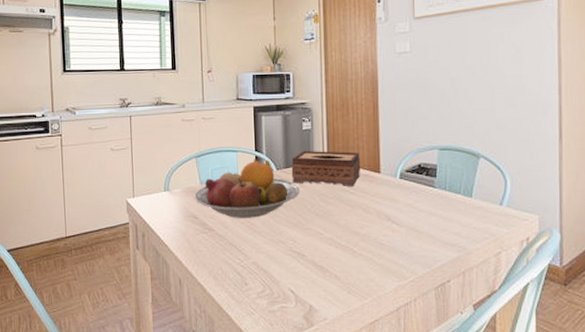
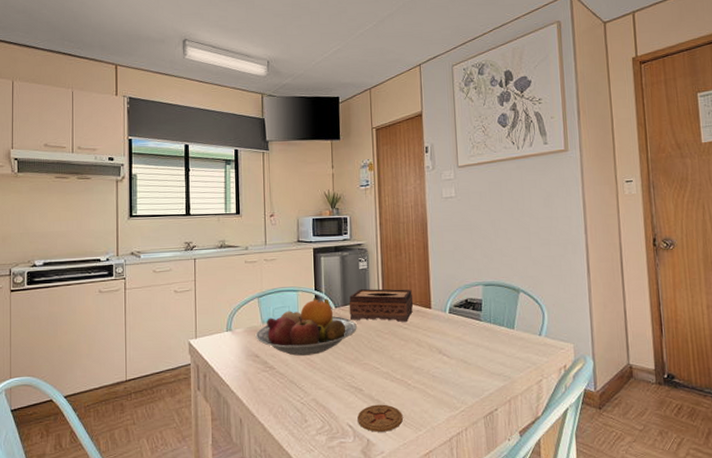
coaster: none [300,271,347,298] -> present [357,404,403,432]

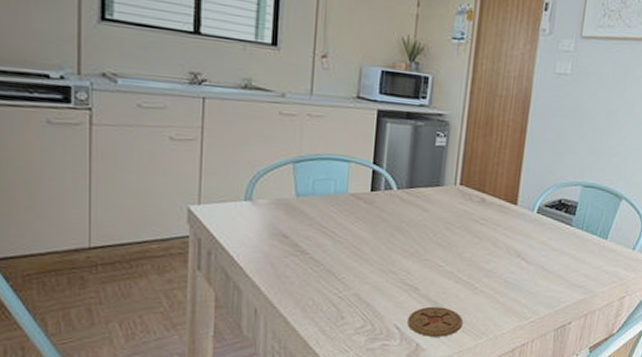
fruit bowl: present [255,298,357,356] -> none [285,173,423,243]
tissue box: present [349,288,414,322] -> none [414,169,498,217]

